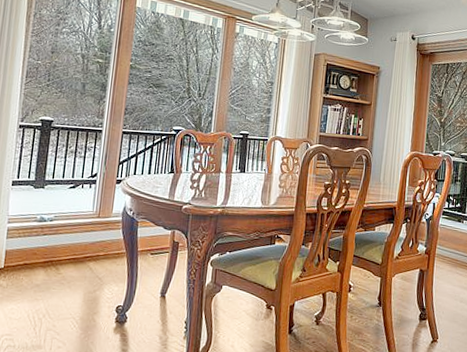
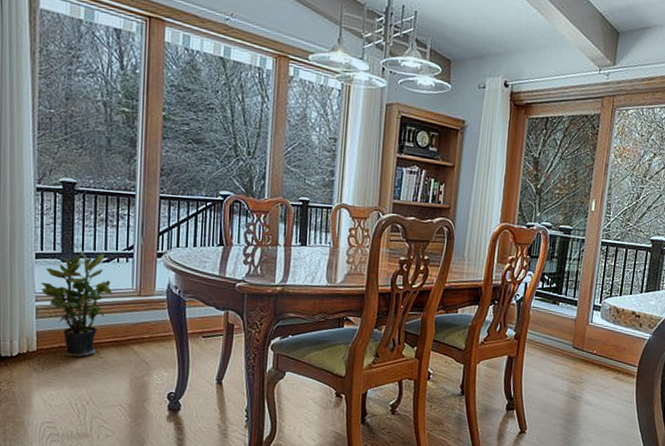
potted plant: none [13,179,75,274] -> present [41,252,112,358]

